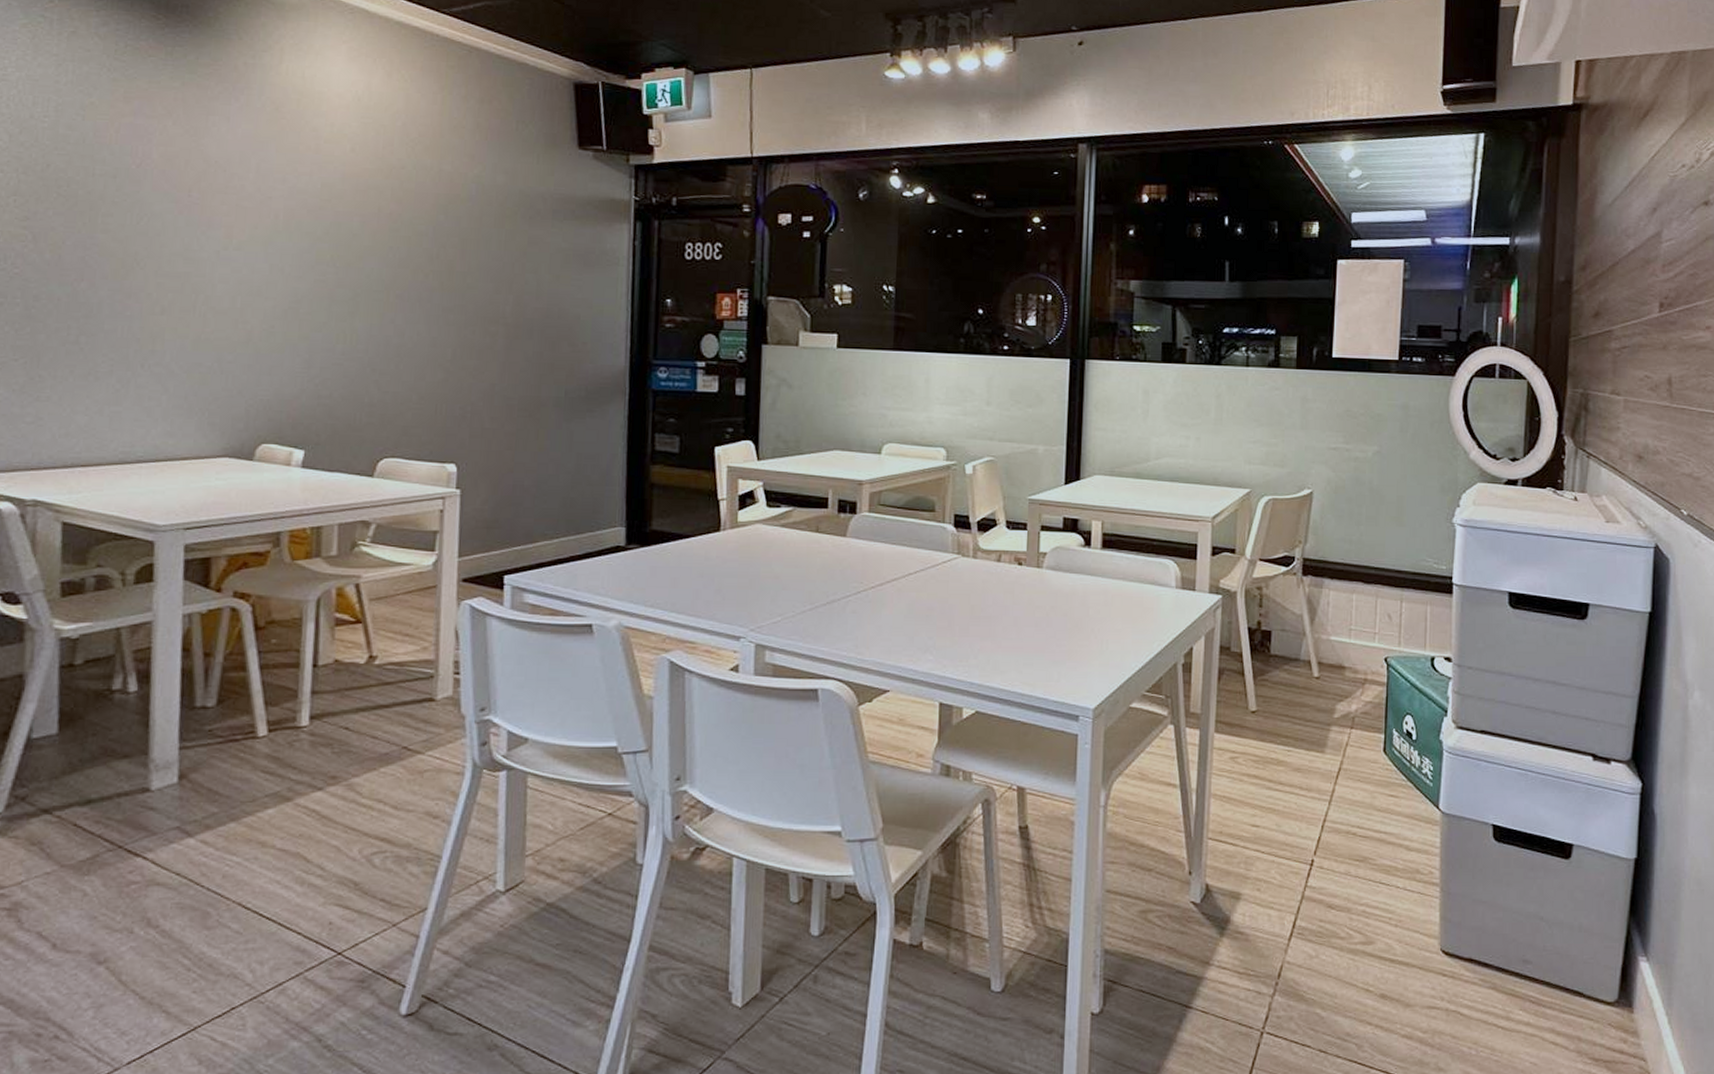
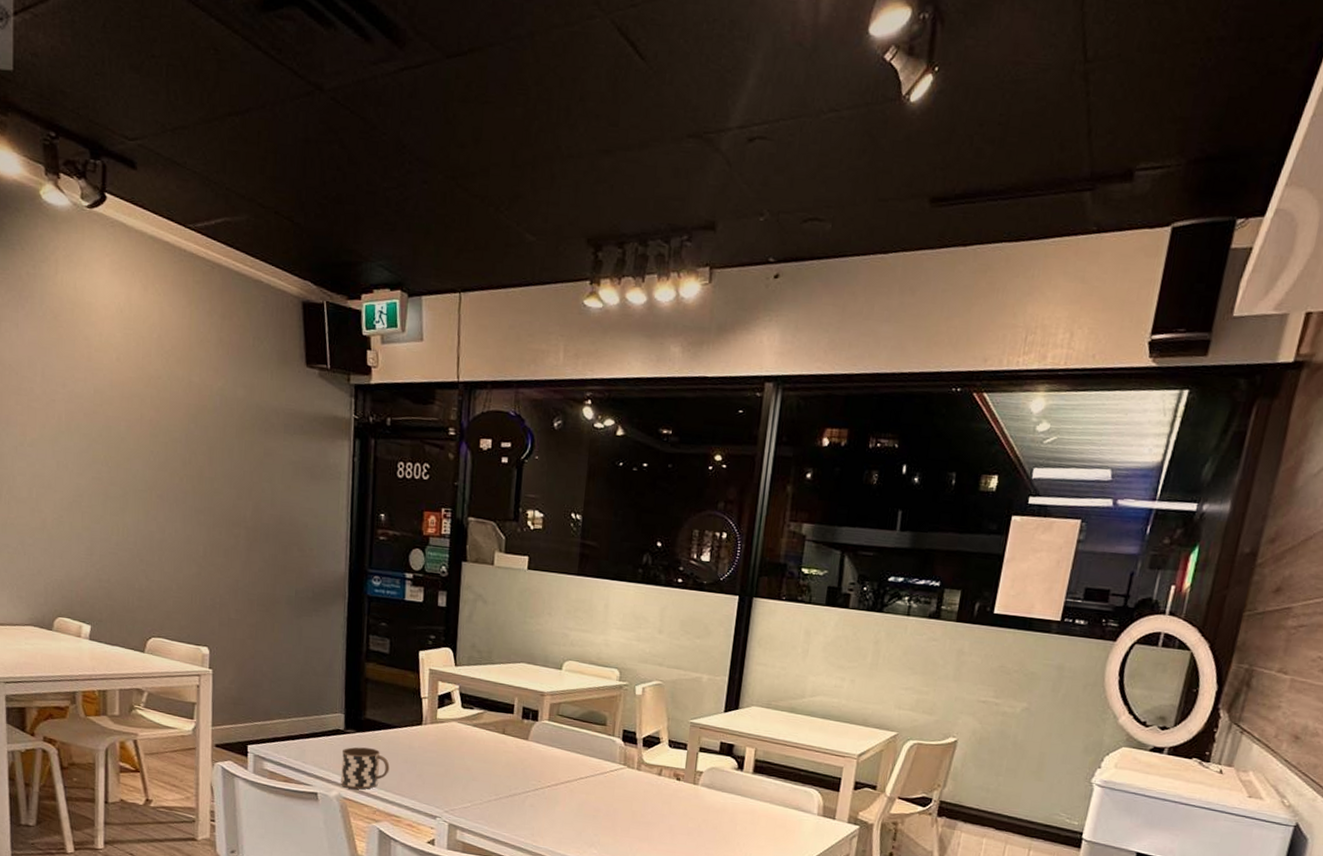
cup: none [621,564,682,615] -> present [341,747,390,790]

